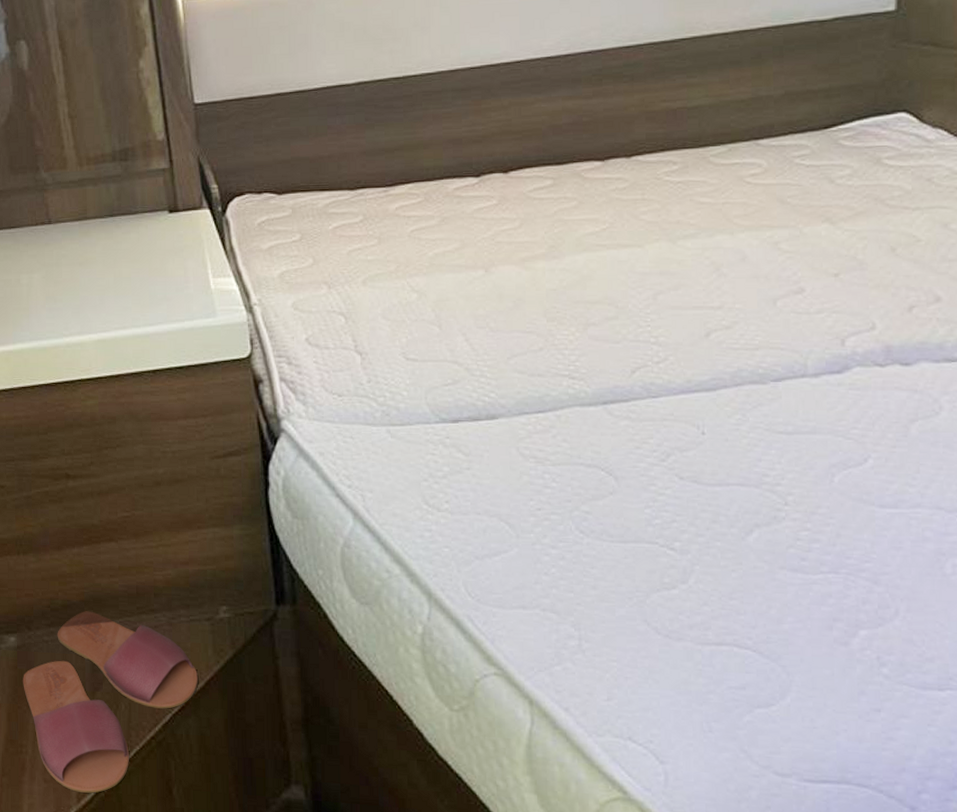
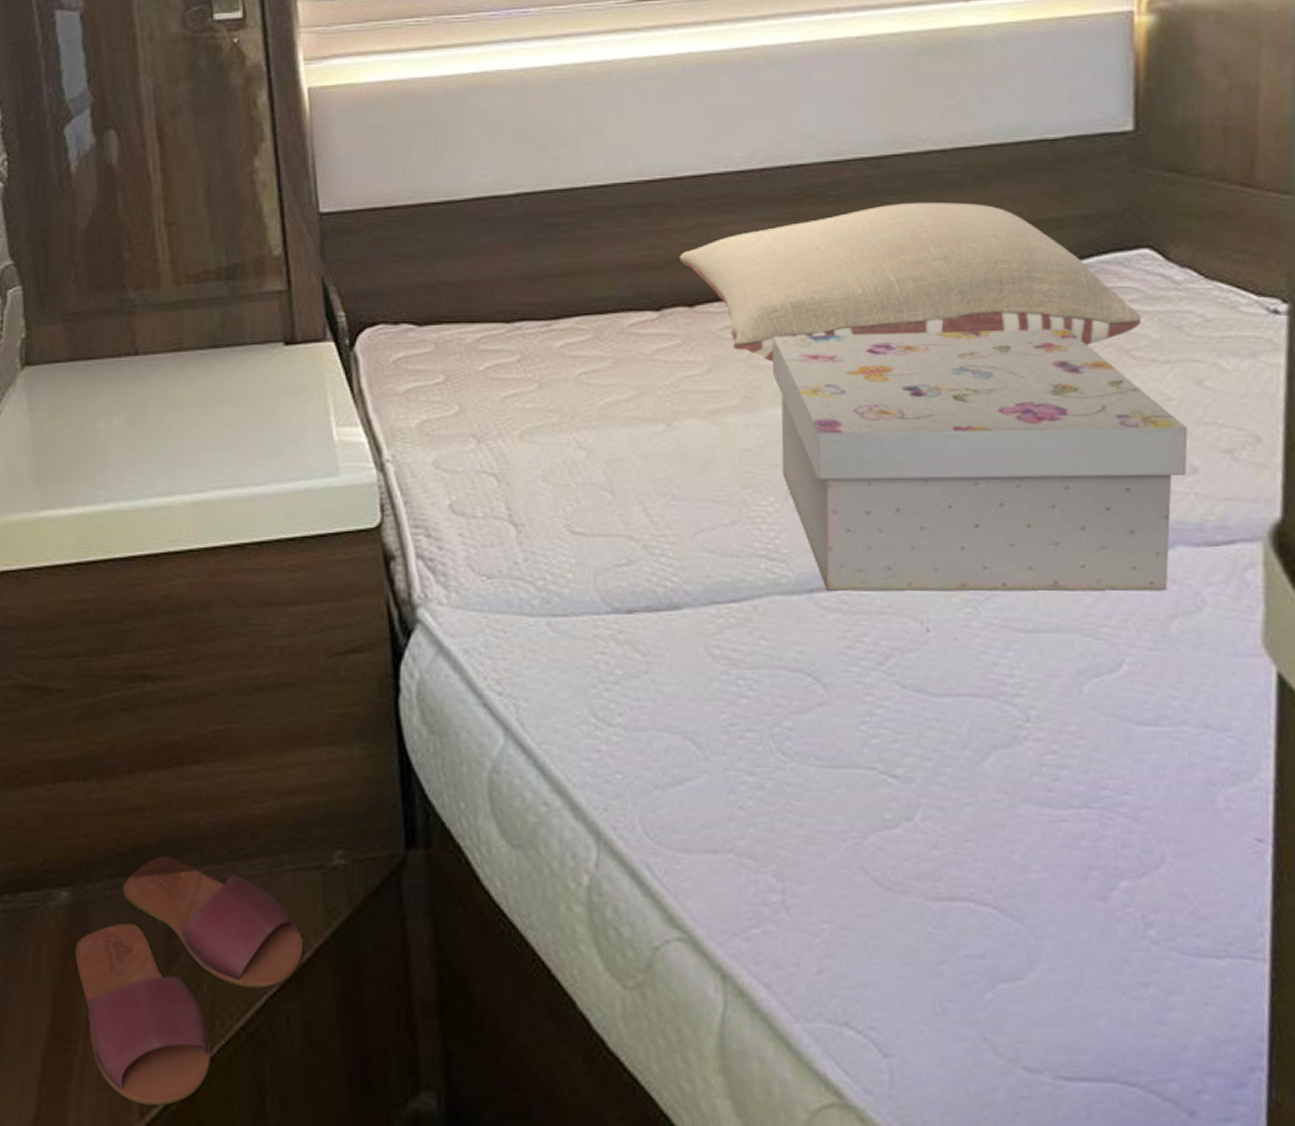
pillow: none [496,78,897,217] -> present [679,202,1142,362]
decorative box: none [574,183,933,403] -> present [772,329,1188,591]

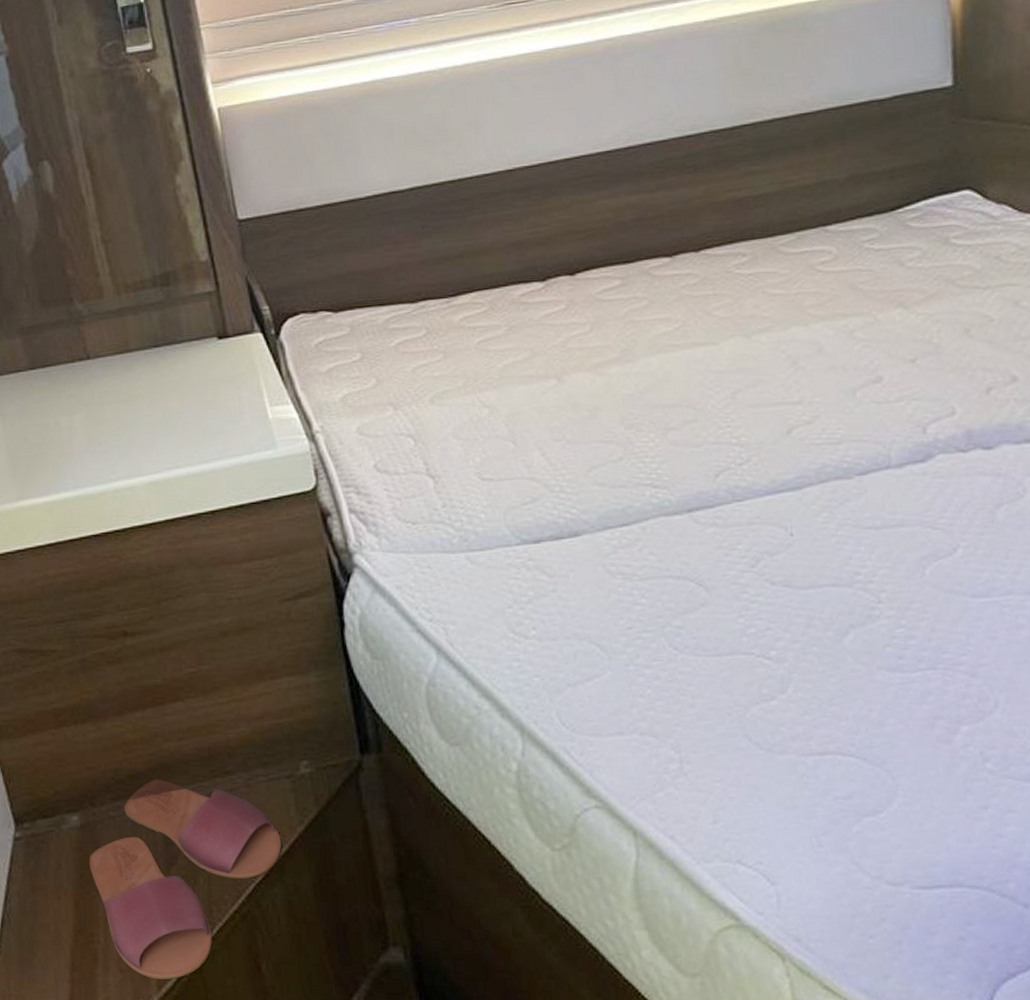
pillow: present [679,202,1142,362] -> none [559,163,965,318]
decorative box: present [772,329,1188,591] -> none [644,266,1008,509]

